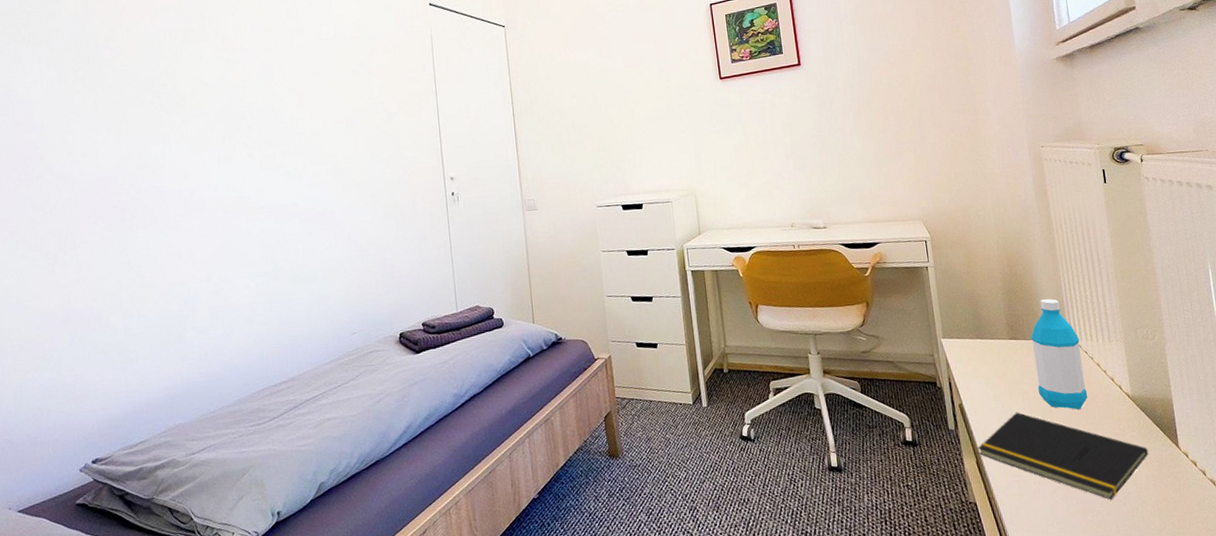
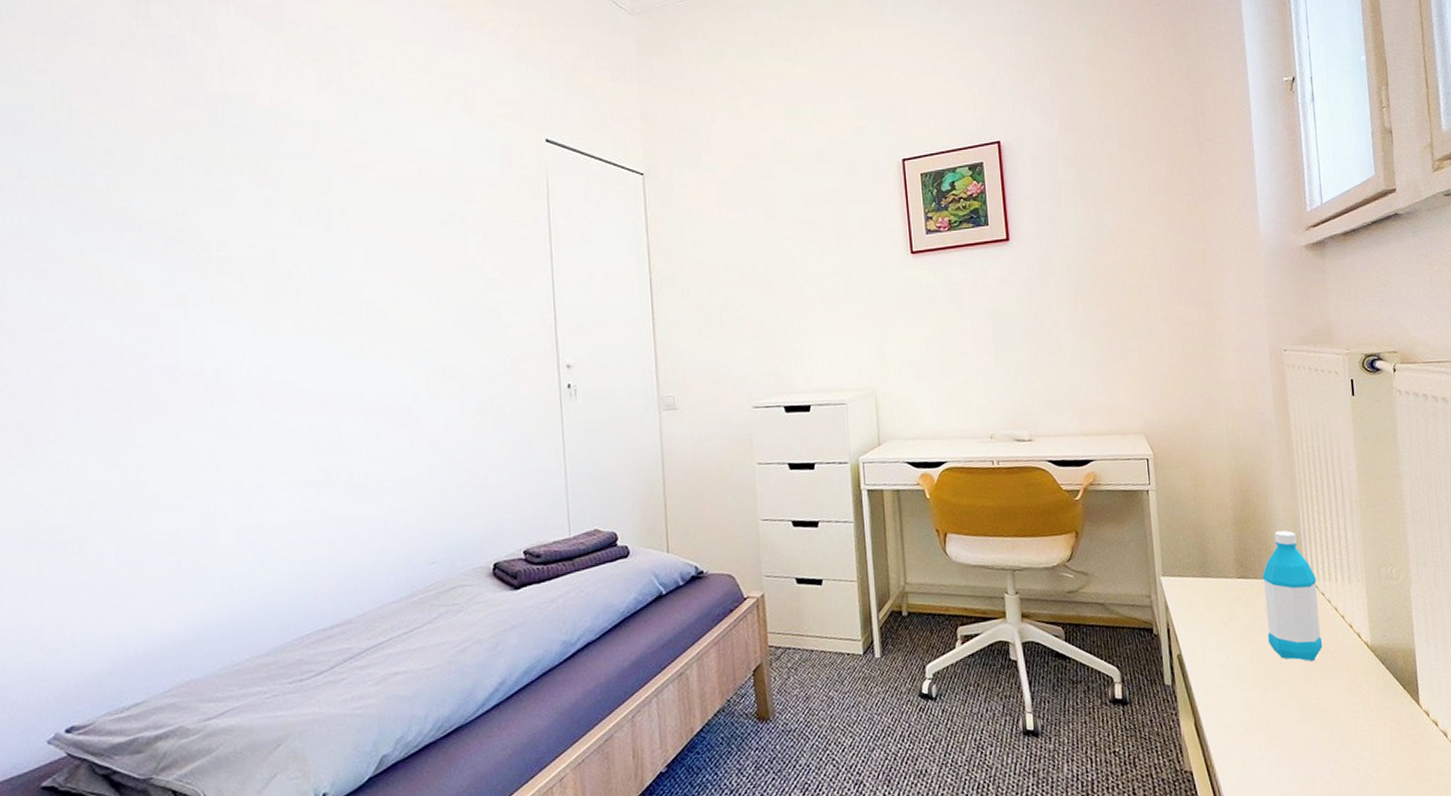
notepad: present [978,412,1149,500] -> none [1197,664,1387,767]

